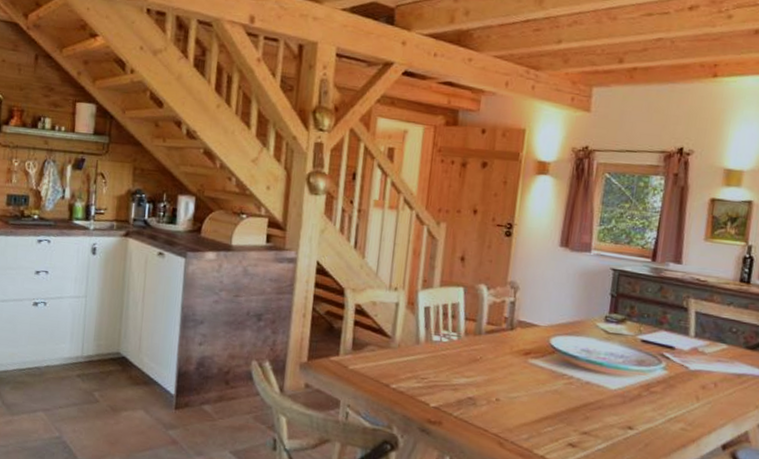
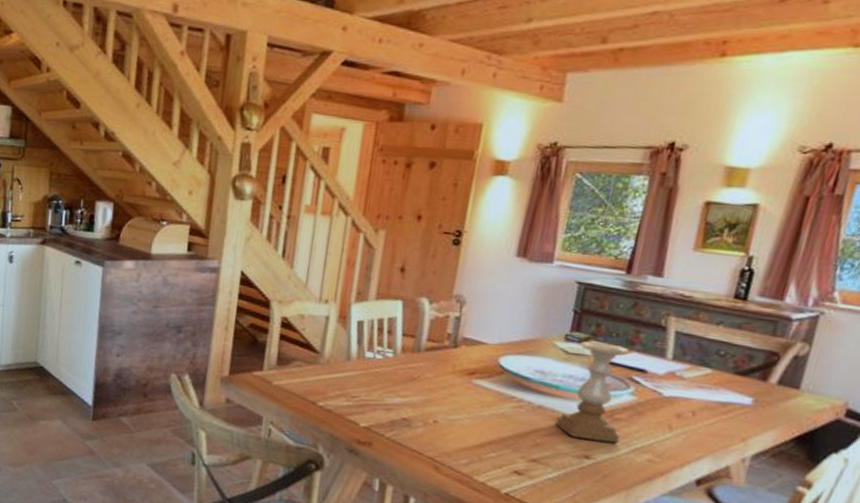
candle holder: none [601,321,660,414] -> present [555,341,630,444]

